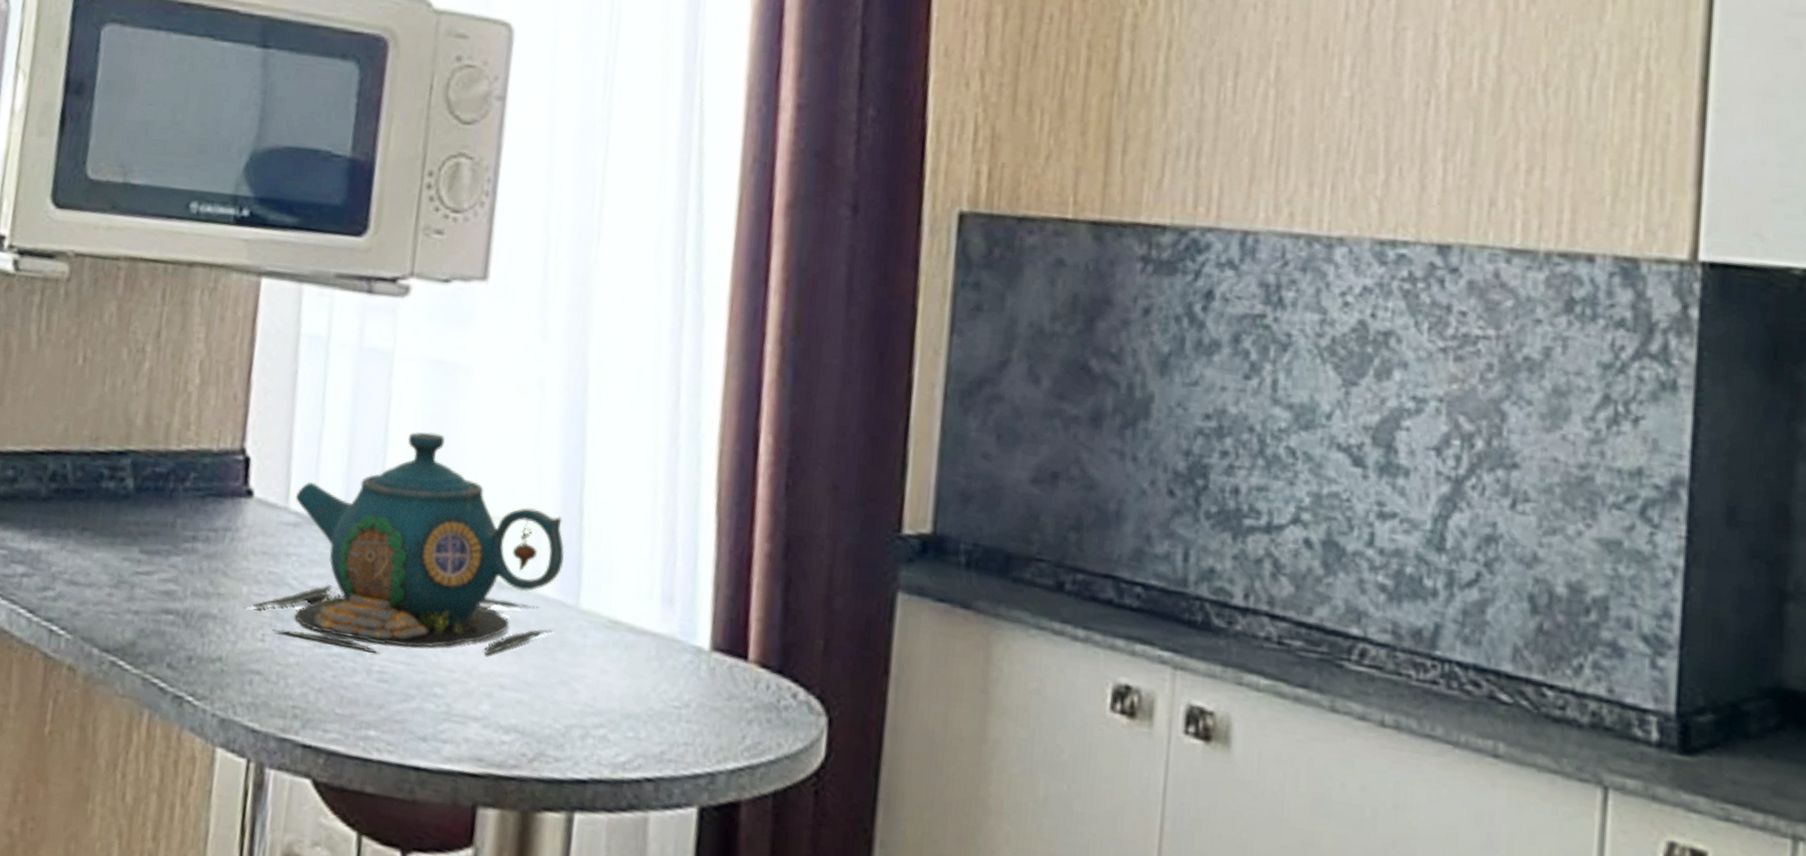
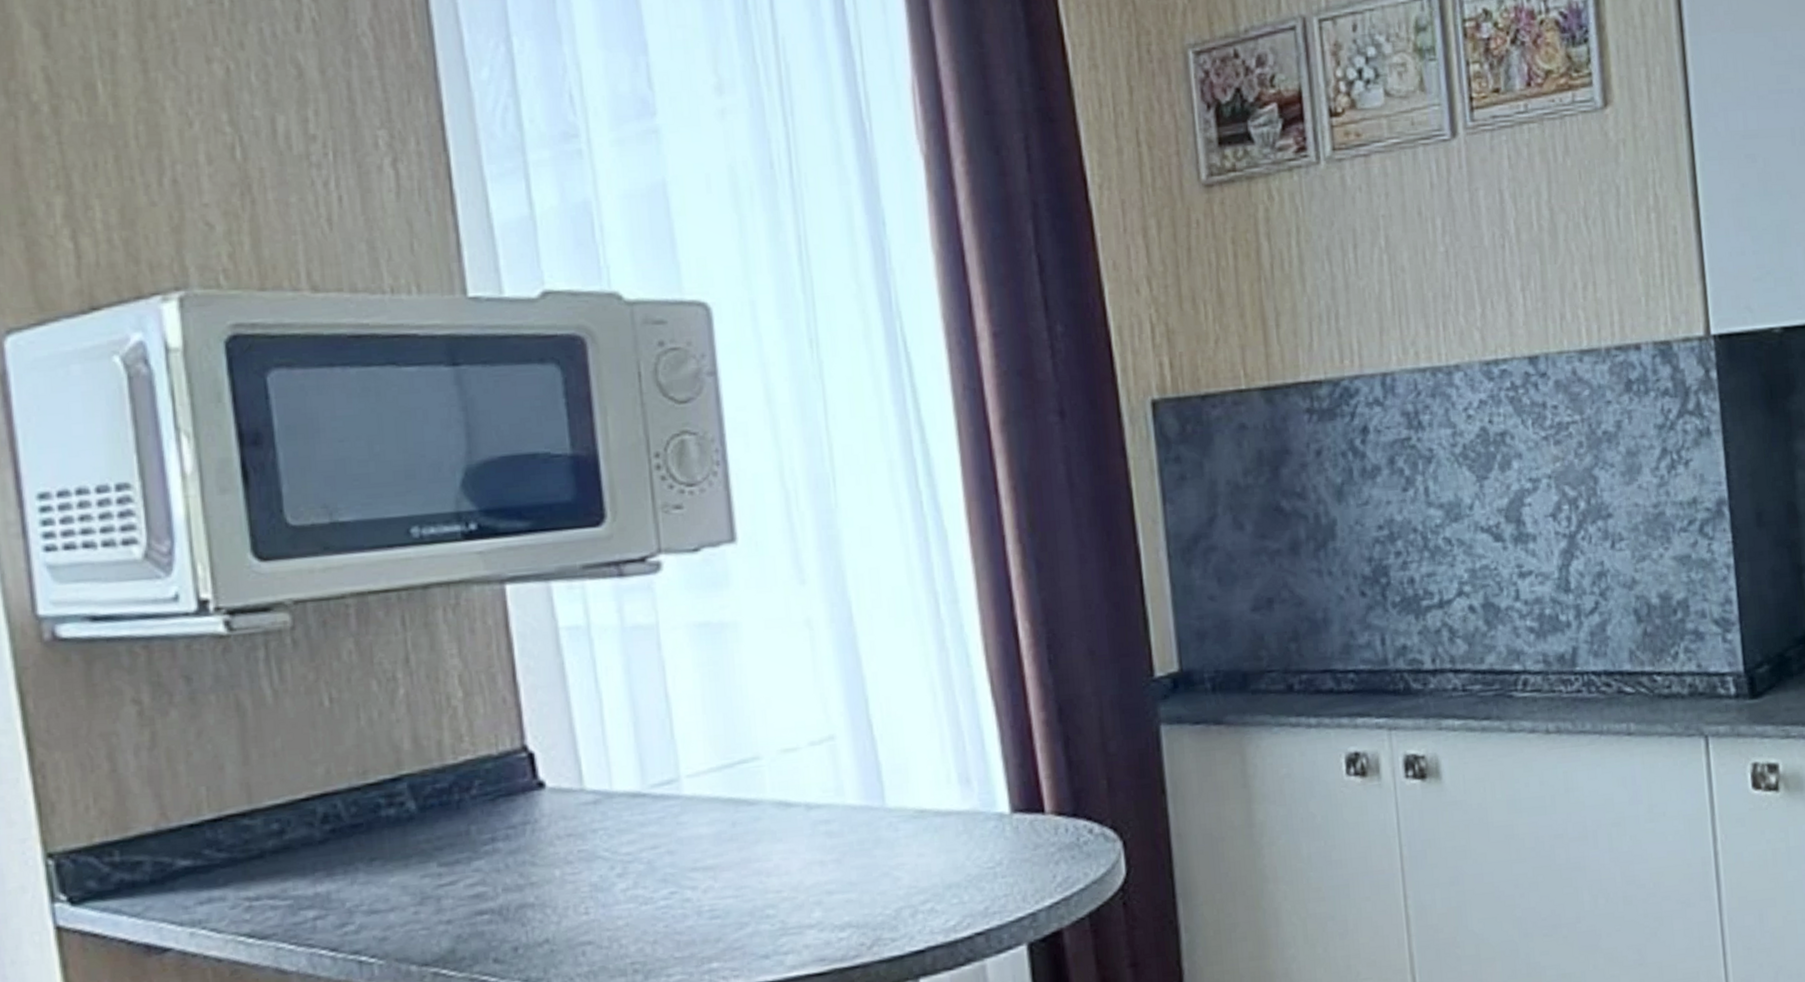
teapot: present [244,431,565,656] -> none [561,688,866,903]

